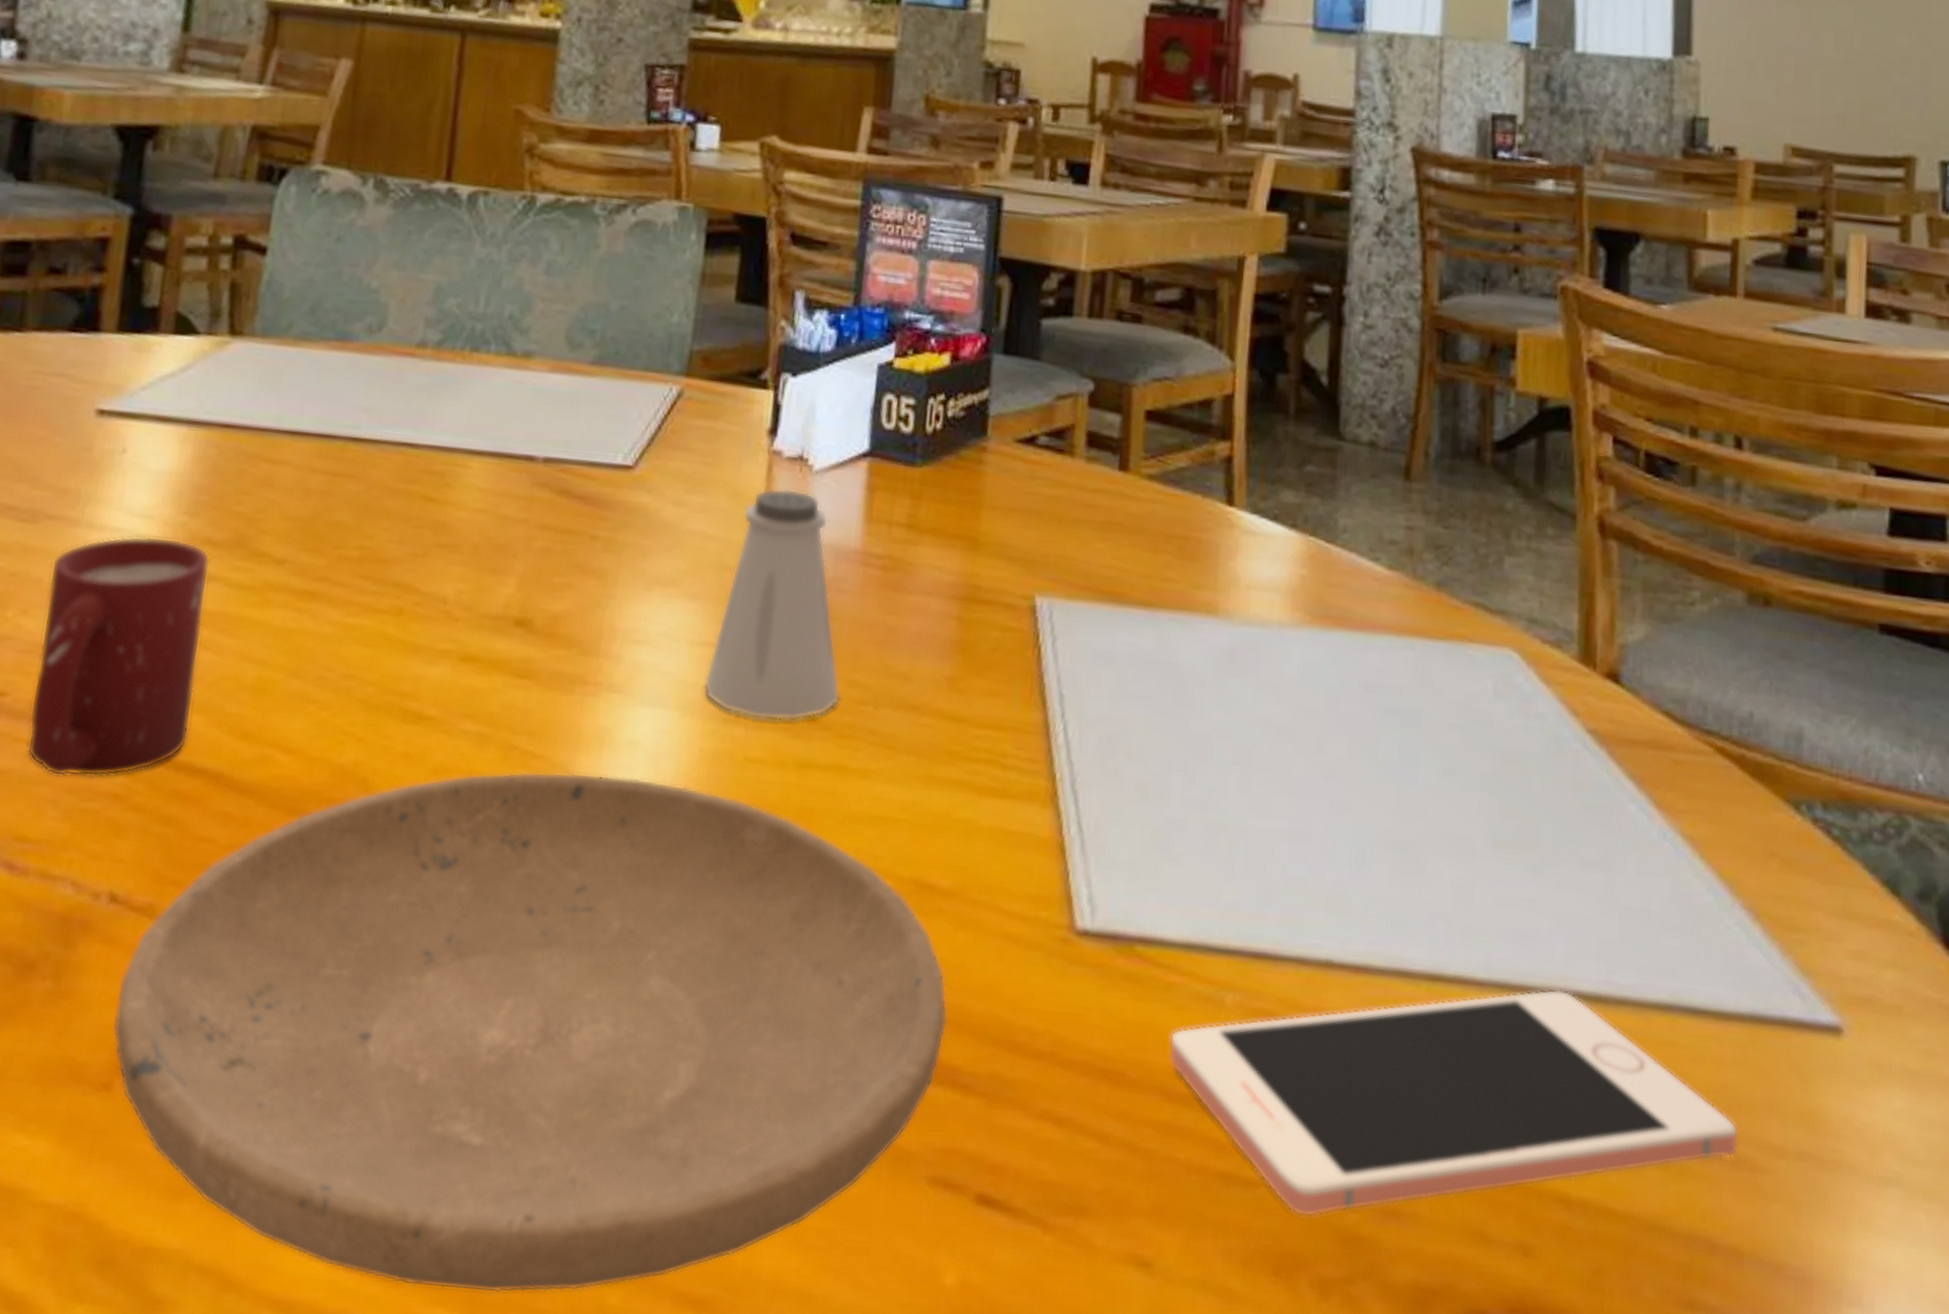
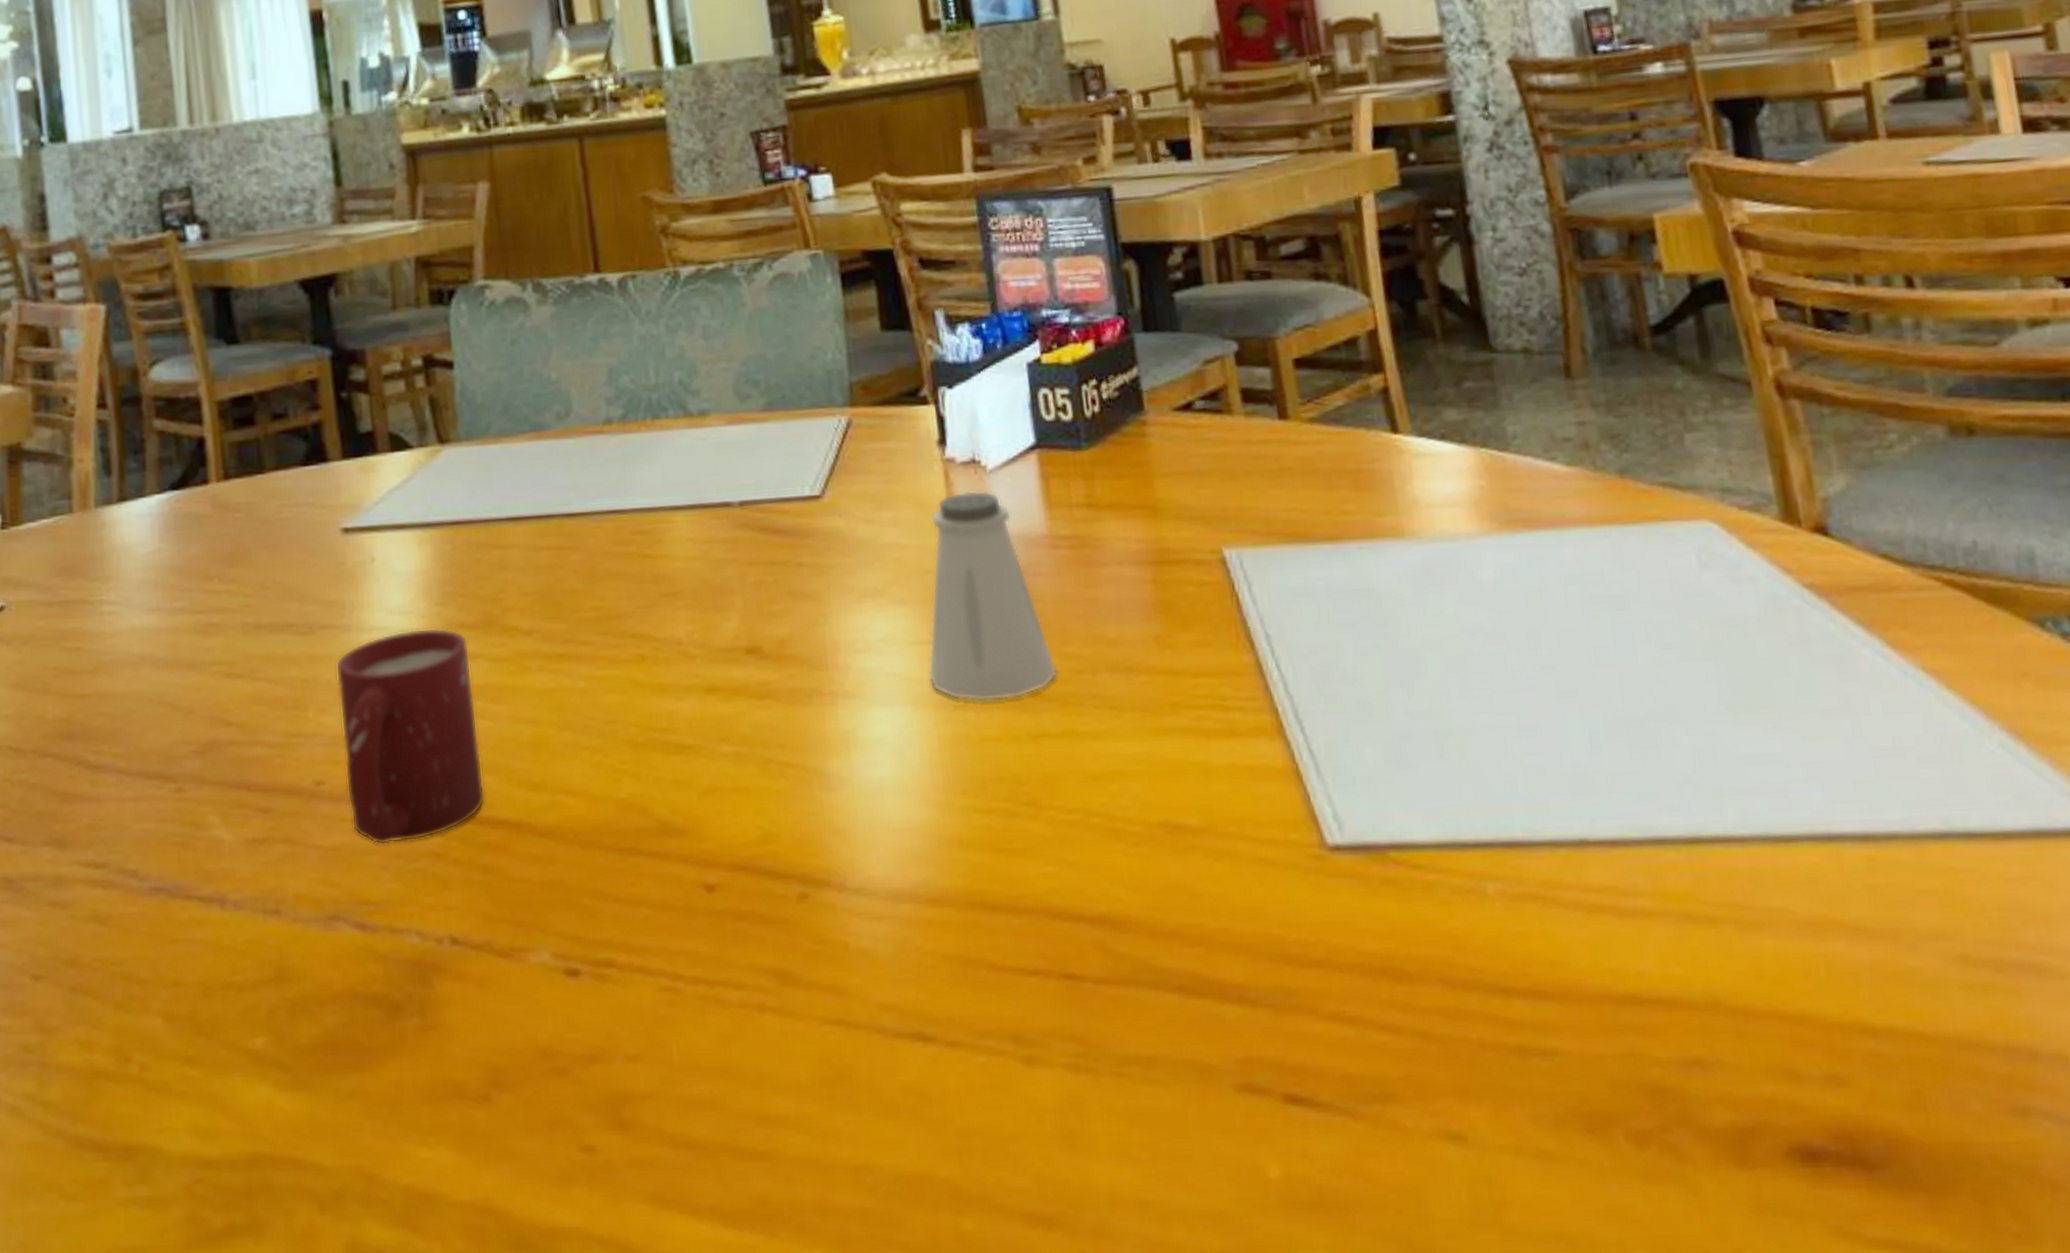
plate: present [112,771,948,1294] -> none [476,770,1223,1234]
cell phone: present [1168,989,1738,1218] -> none [1439,834,2043,1077]

